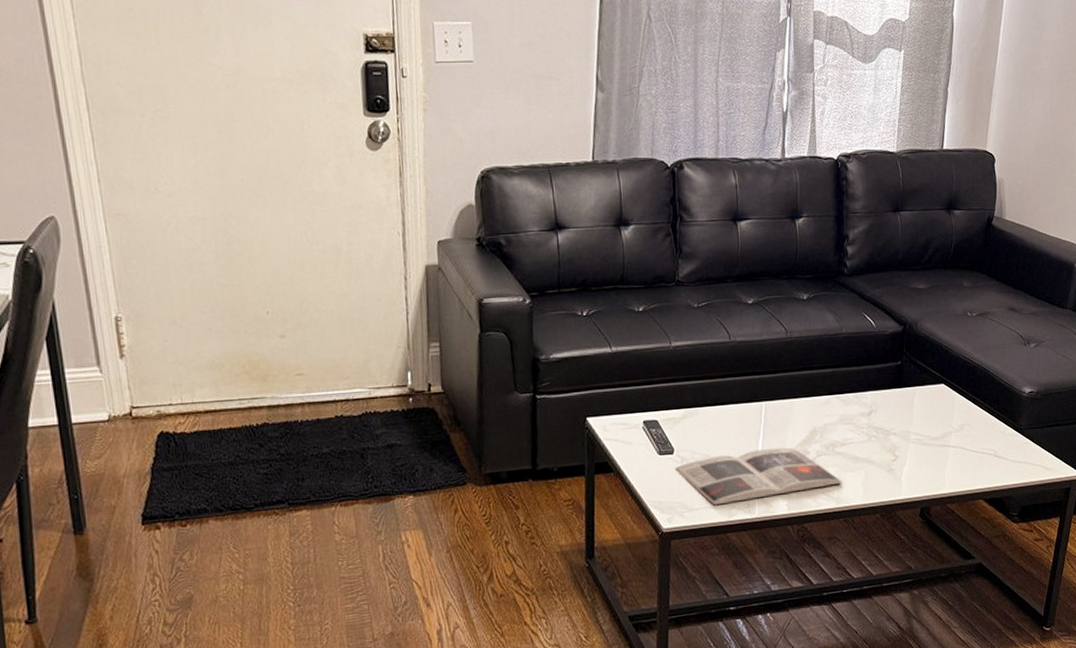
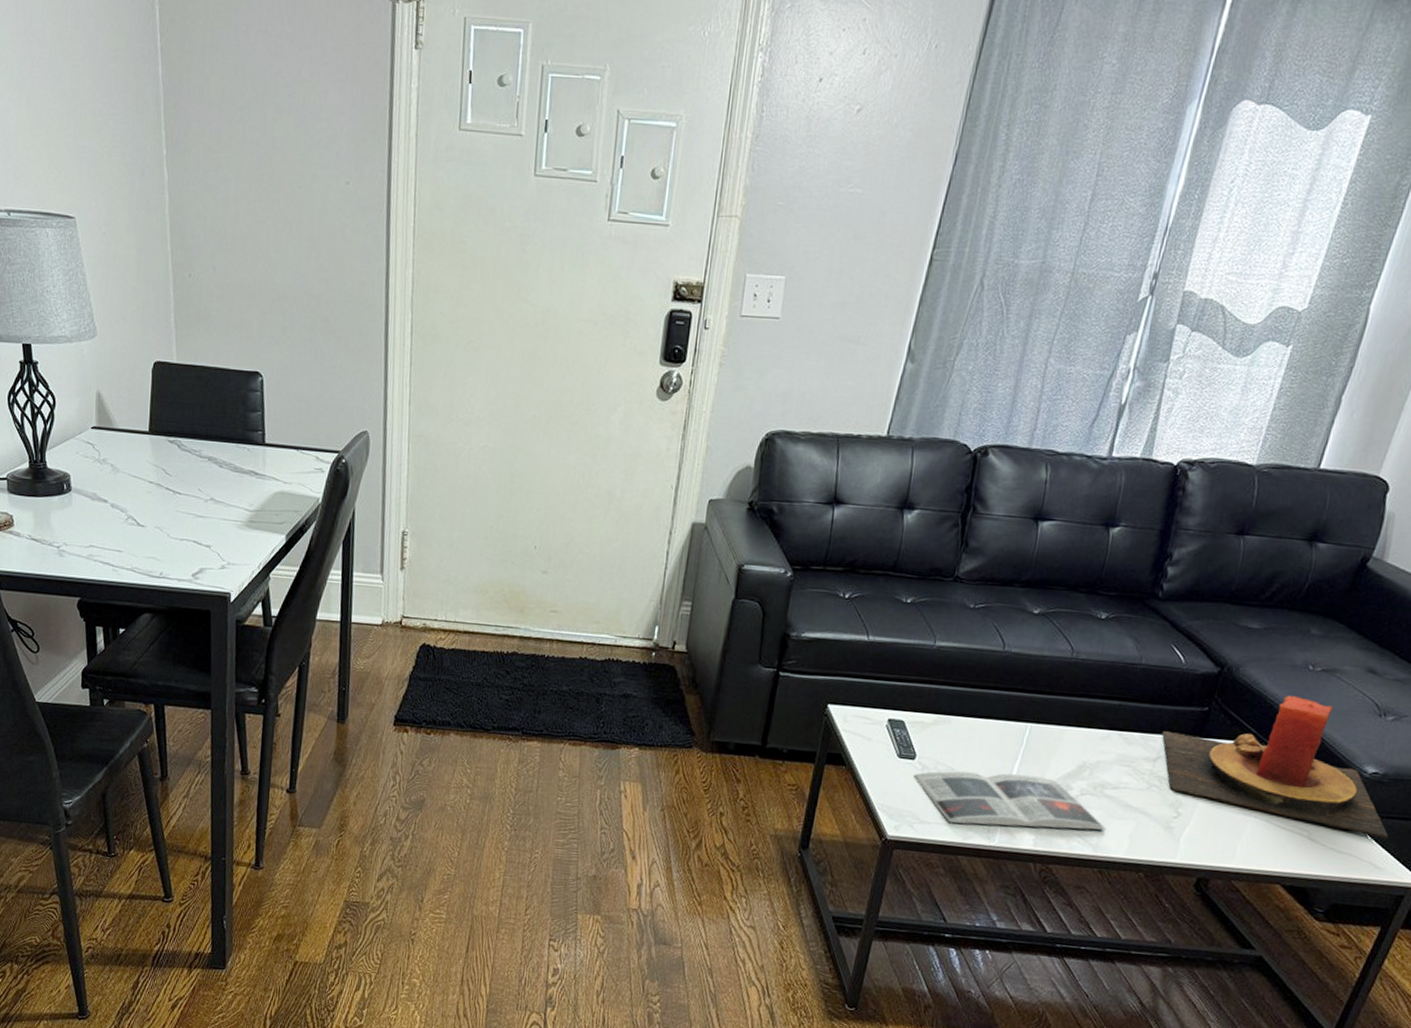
candle: none [870,340,1051,445] -> present [1162,696,1389,839]

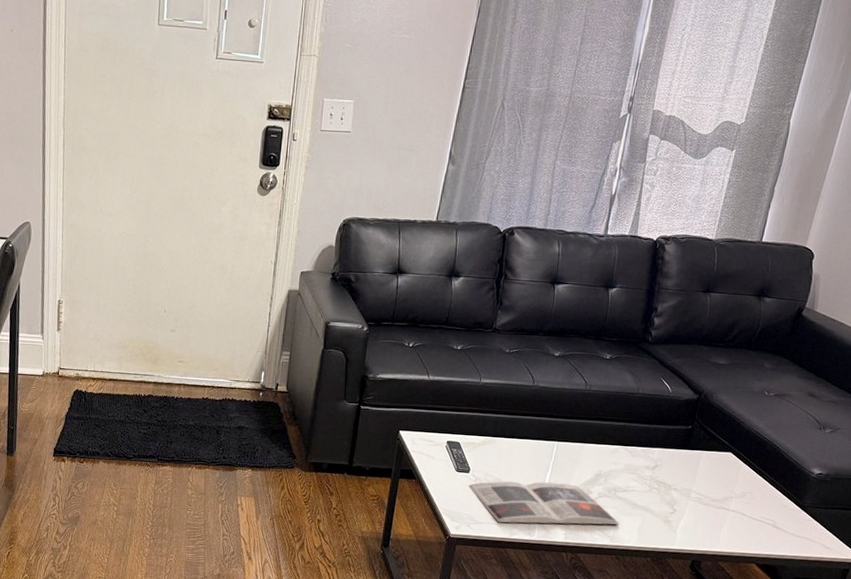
candle: present [1162,696,1389,839] -> none [658,415,834,525]

